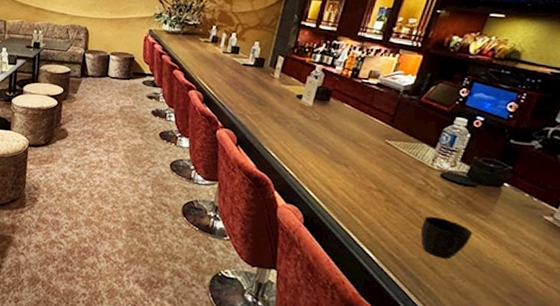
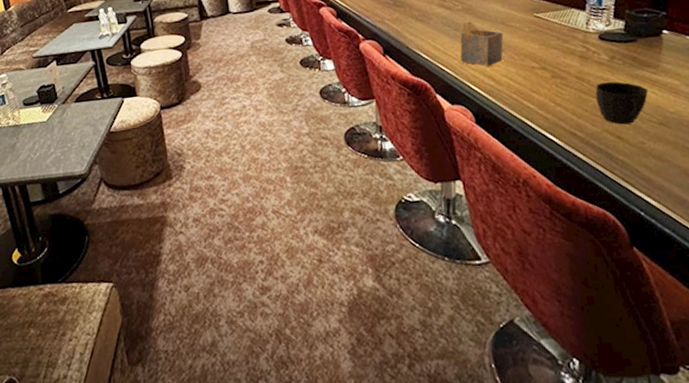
napkin holder: none [305,133,352,177] -> present [460,21,504,66]

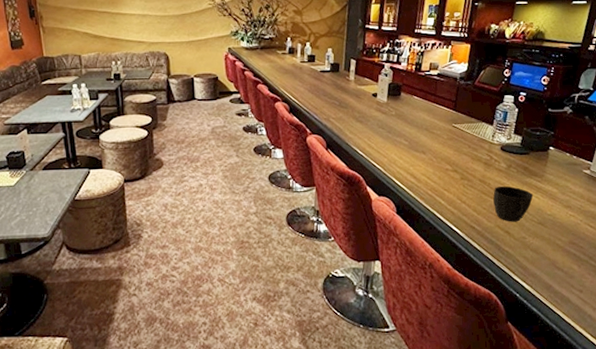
napkin holder: present [460,21,504,66] -> none [389,125,426,165]

